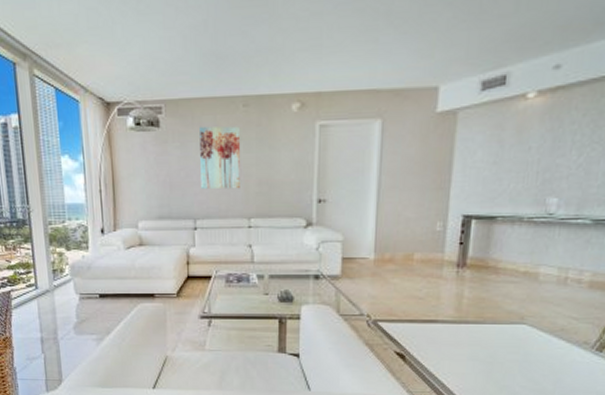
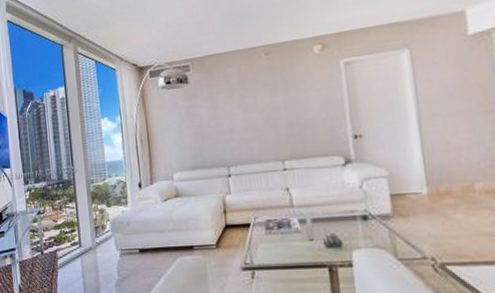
wall art: present [200,125,241,190] -> none [225,73,271,137]

